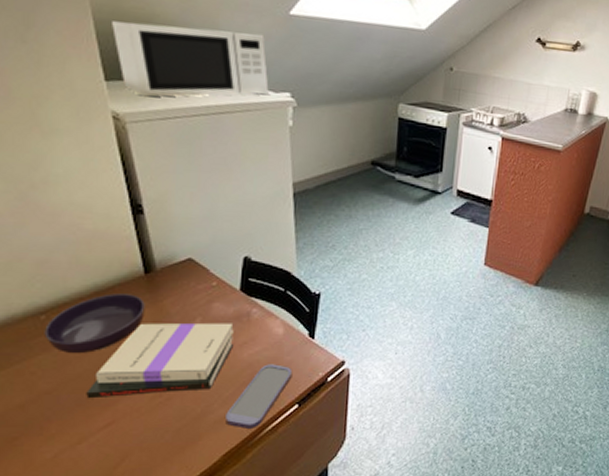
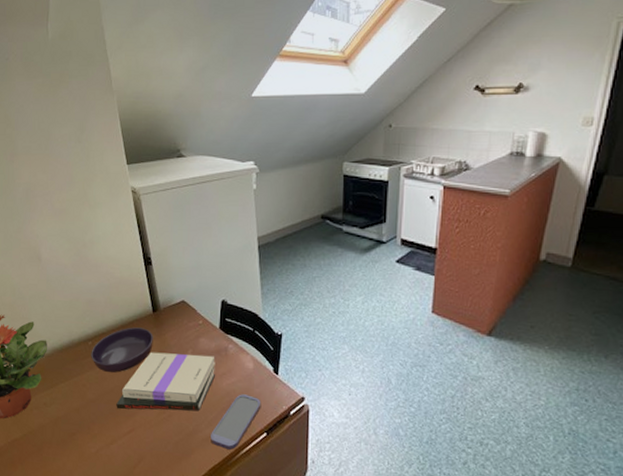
microwave: present [110,21,269,97] -> none [130,116,238,174]

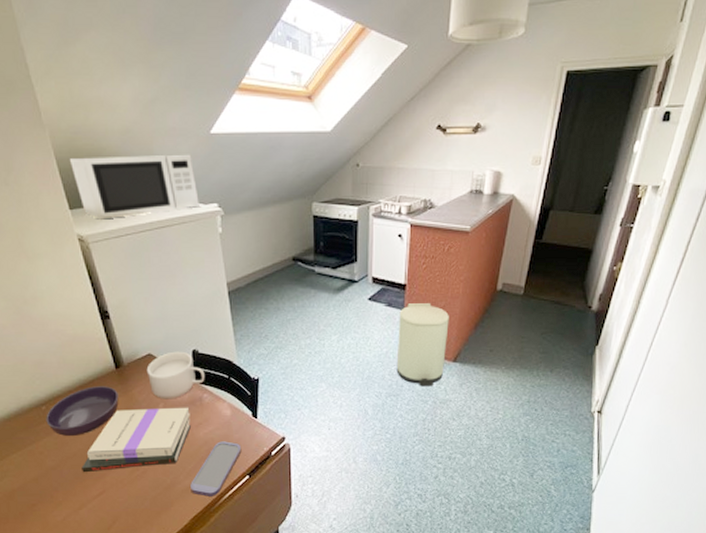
microwave: none [130,116,238,174] -> present [69,154,199,220]
cup: none [179,300,232,347] -> present [146,351,205,399]
pedal bin: none [424,269,484,361] -> present [396,303,449,387]

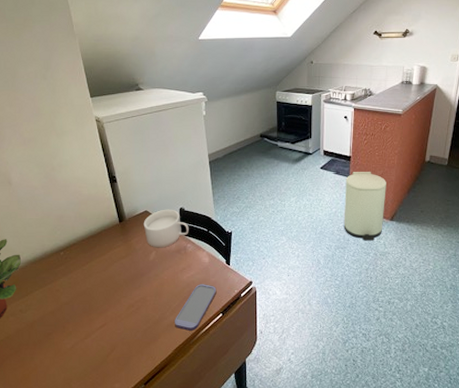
bowl: present [46,386,119,437] -> none [63,236,121,278]
microwave: present [69,154,199,220] -> none [92,55,189,105]
books: present [81,407,191,473] -> none [89,255,176,308]

